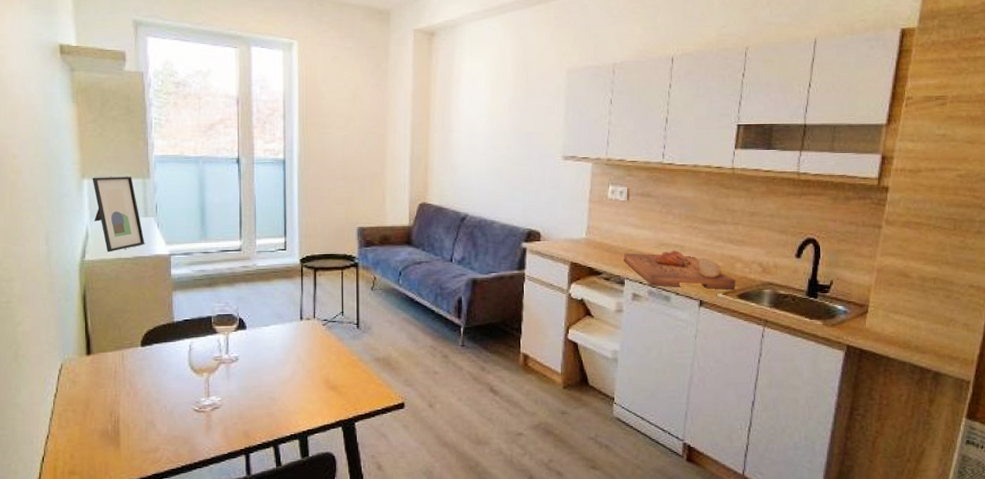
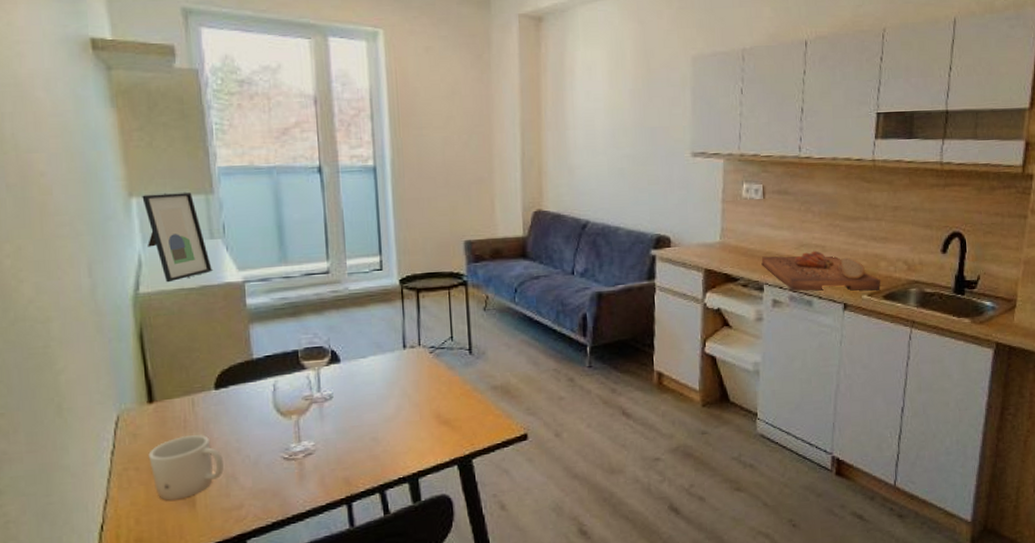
mug: none [84,385,144,440] -> present [148,435,224,501]

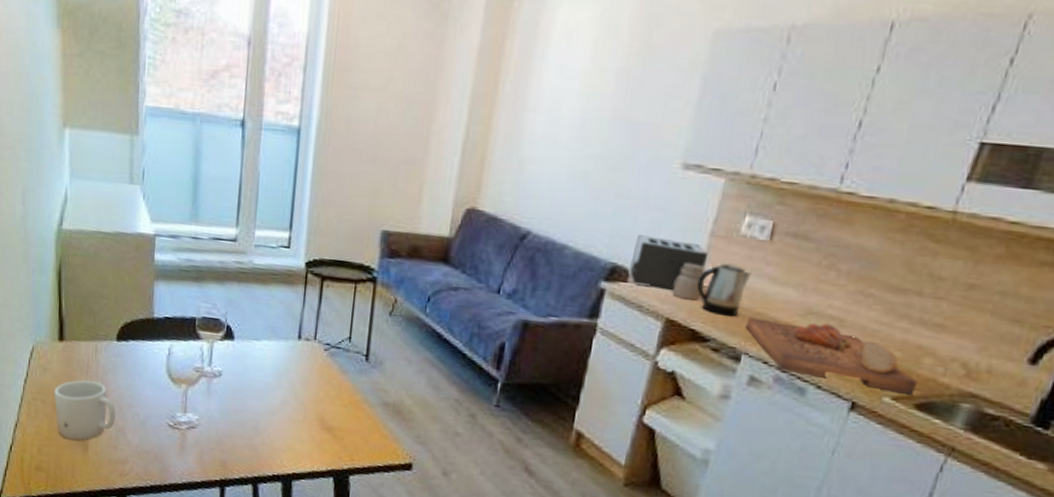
picture frame: present [142,191,212,283] -> none [74,126,128,223]
toaster: none [670,209,724,248] -> present [629,235,707,291]
jar: none [704,224,726,252] -> present [672,262,705,301]
kettle: none [721,220,757,260] -> present [696,263,752,318]

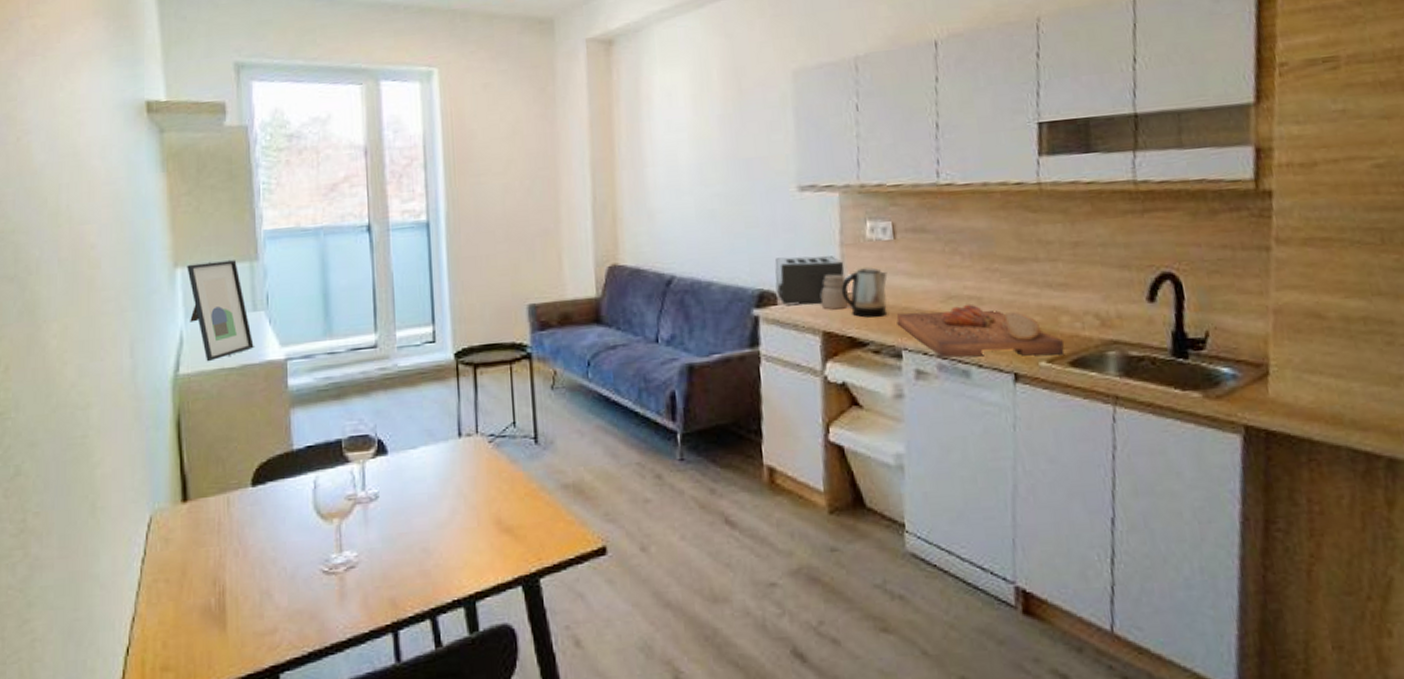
mug: present [54,380,116,440] -> none [179,541,258,620]
picture frame: none [74,126,128,223] -> present [187,259,254,362]

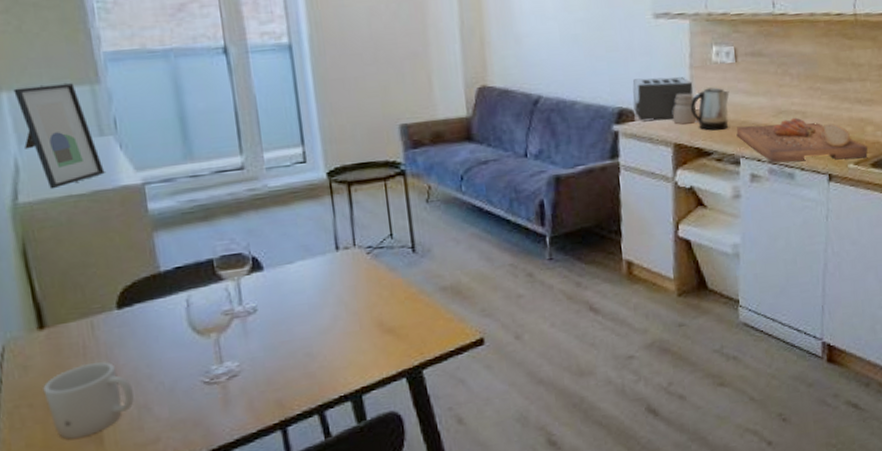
mug: none [179,541,258,620] -> present [43,361,134,439]

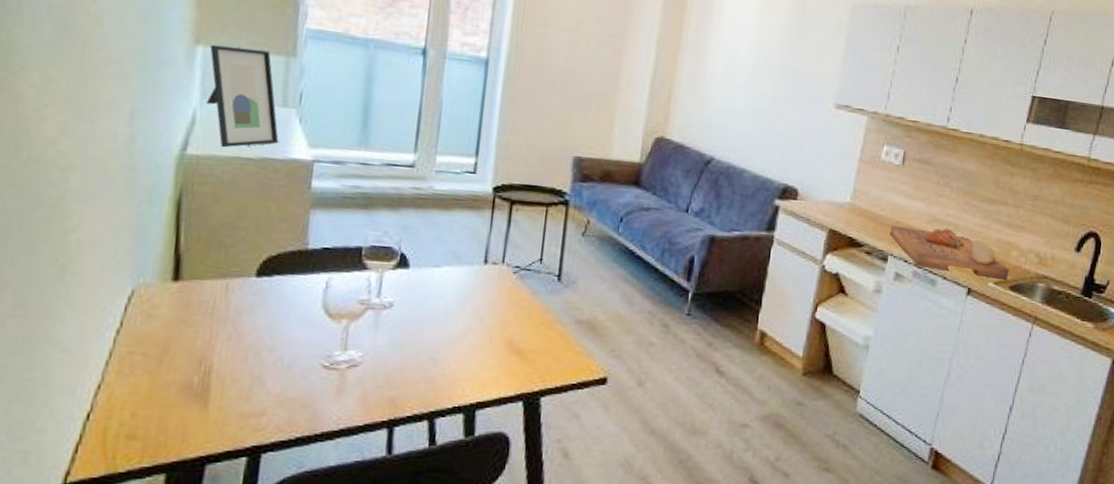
mug: present [43,361,134,439] -> none [161,324,251,396]
toaster: present [632,77,693,121] -> none [798,160,858,206]
jar: present [672,93,697,125] -> none [833,183,856,214]
kettle: present [690,87,730,131] -> none [851,183,891,226]

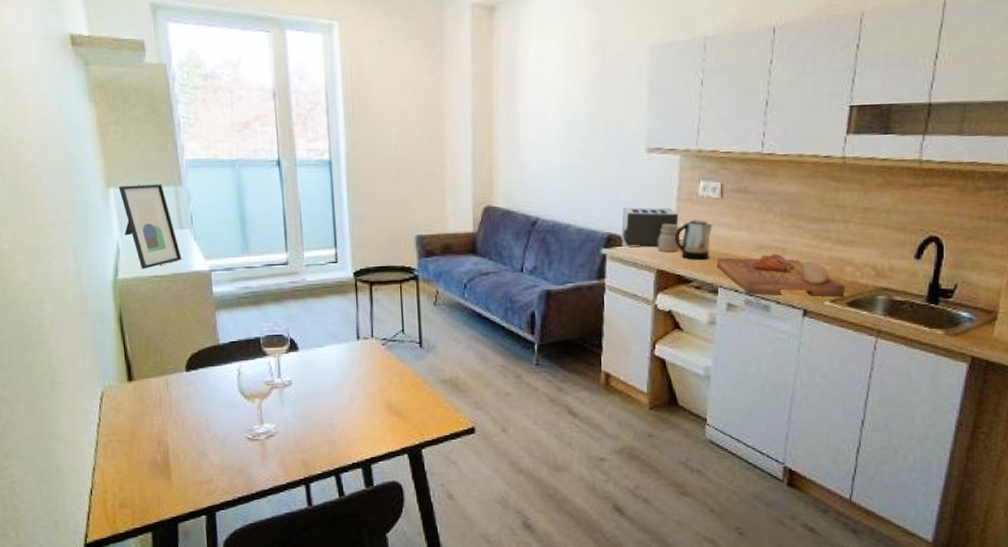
toaster: none [798,160,858,206] -> present [621,207,678,248]
jar: none [833,183,856,214] -> present [657,223,680,253]
kettle: none [851,183,891,226] -> present [674,220,713,261]

